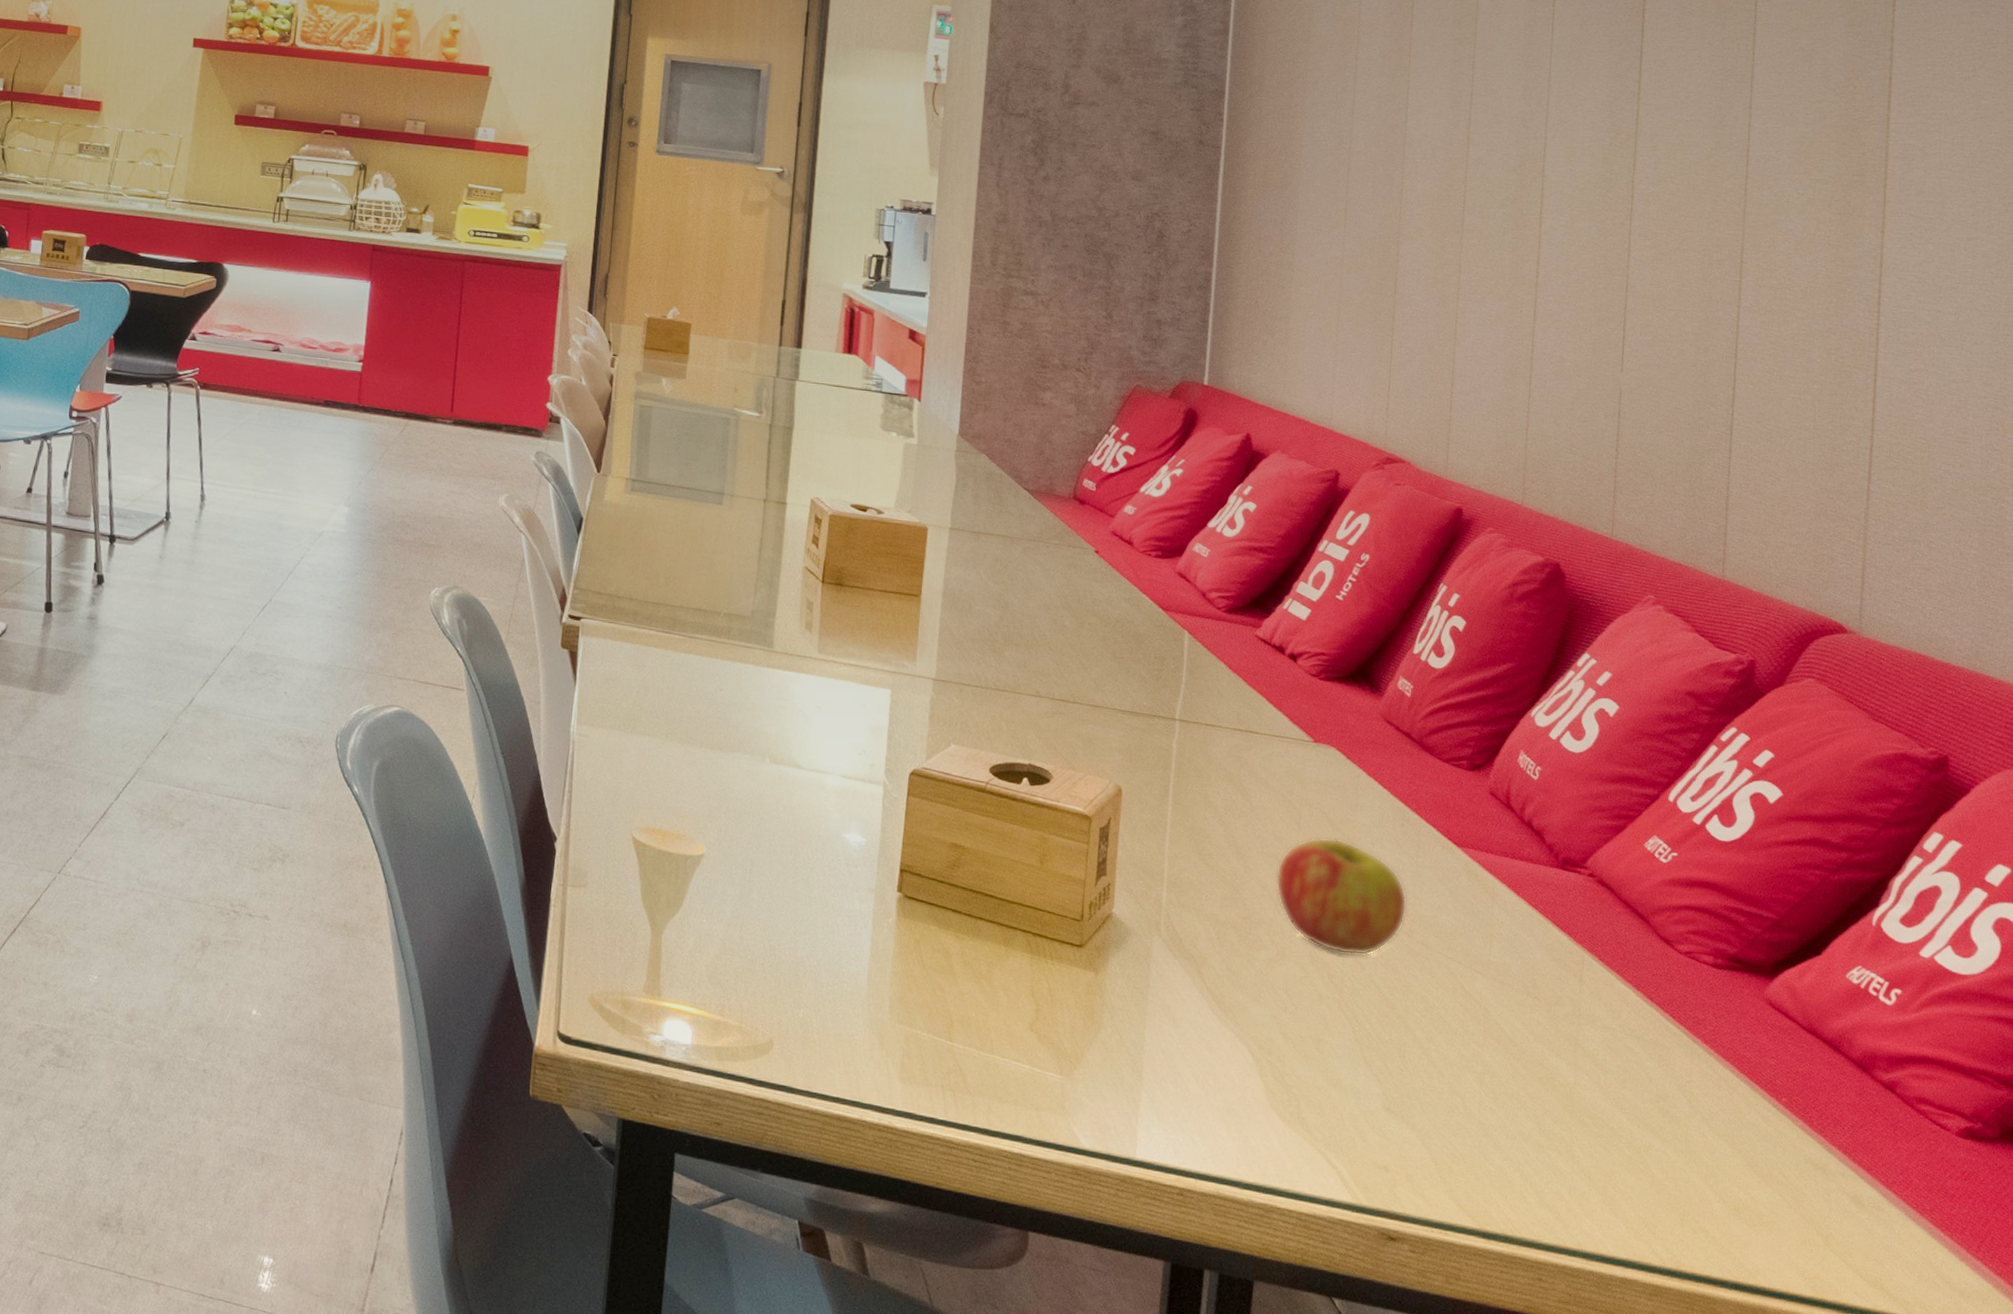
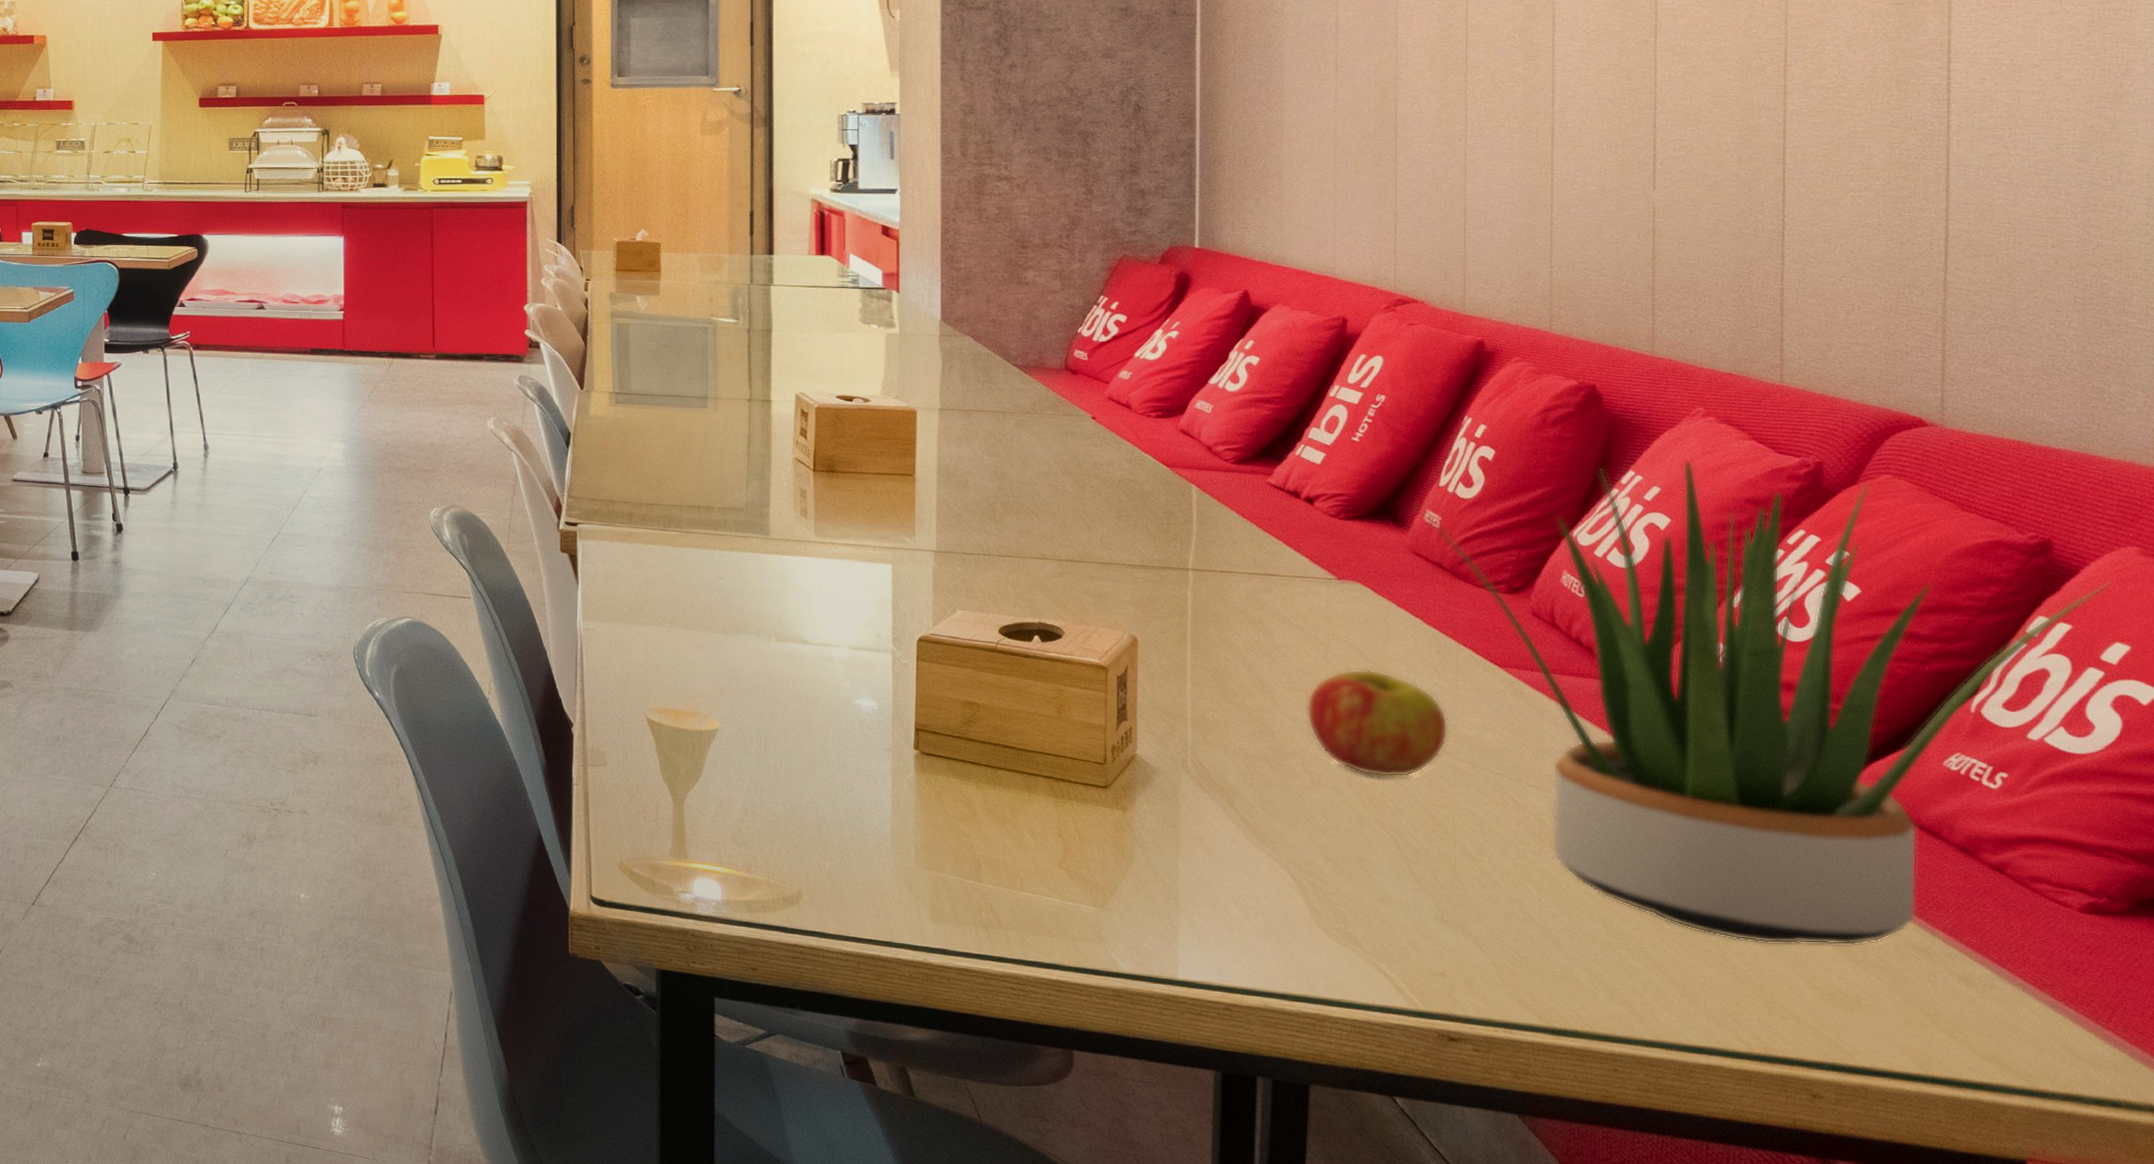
potted plant: none [1389,648,1998,1159] -> present [1414,460,2113,946]

